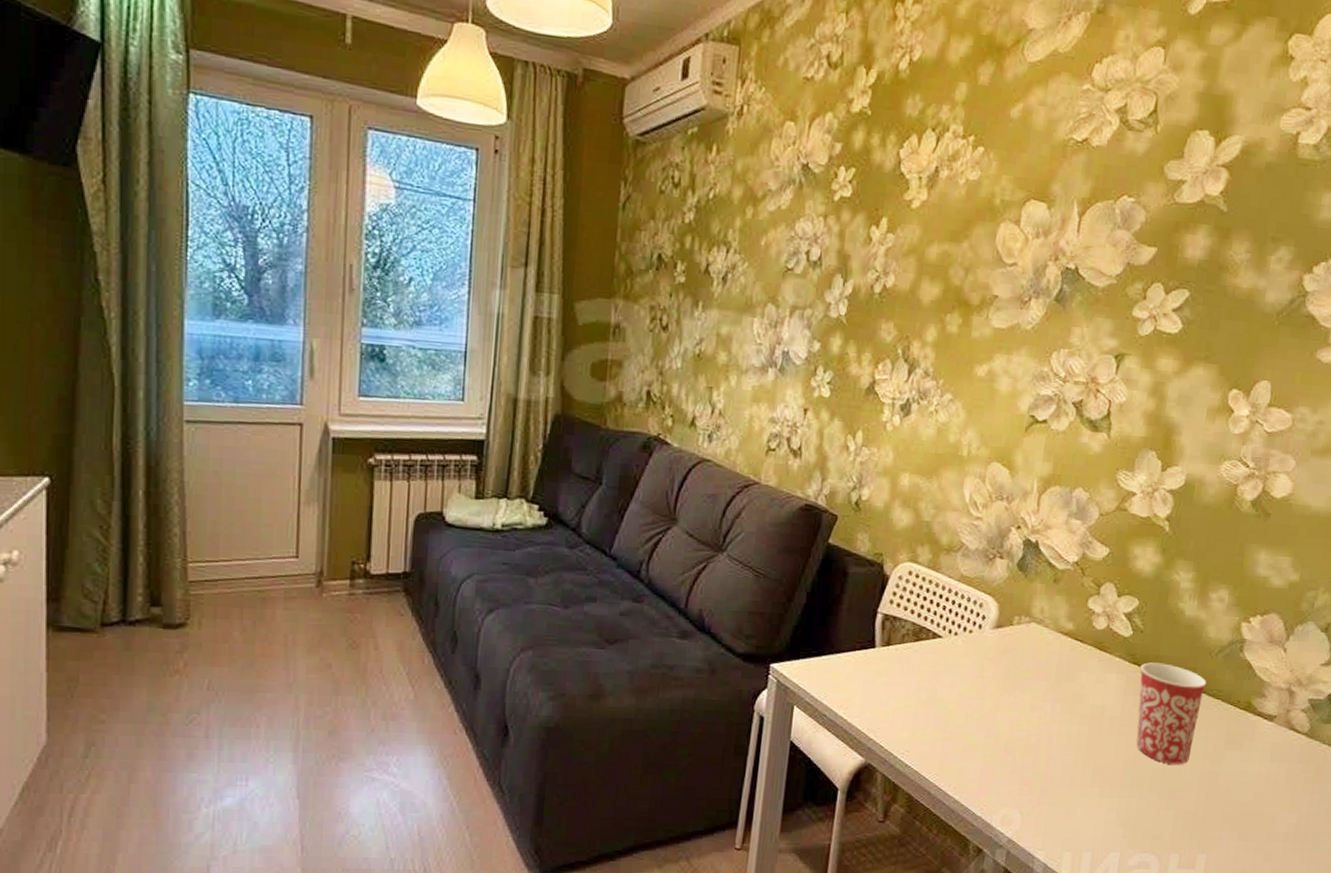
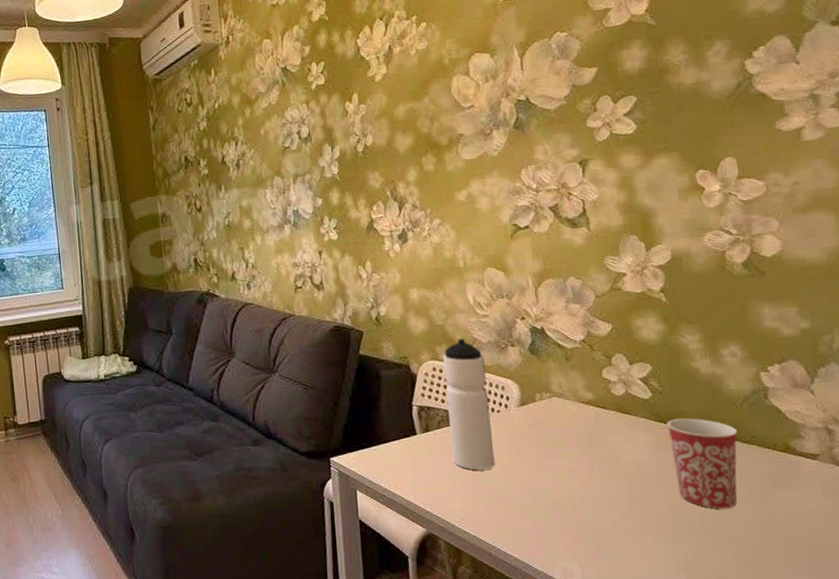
water bottle: none [910,540,968,697] -> present [443,338,495,470]

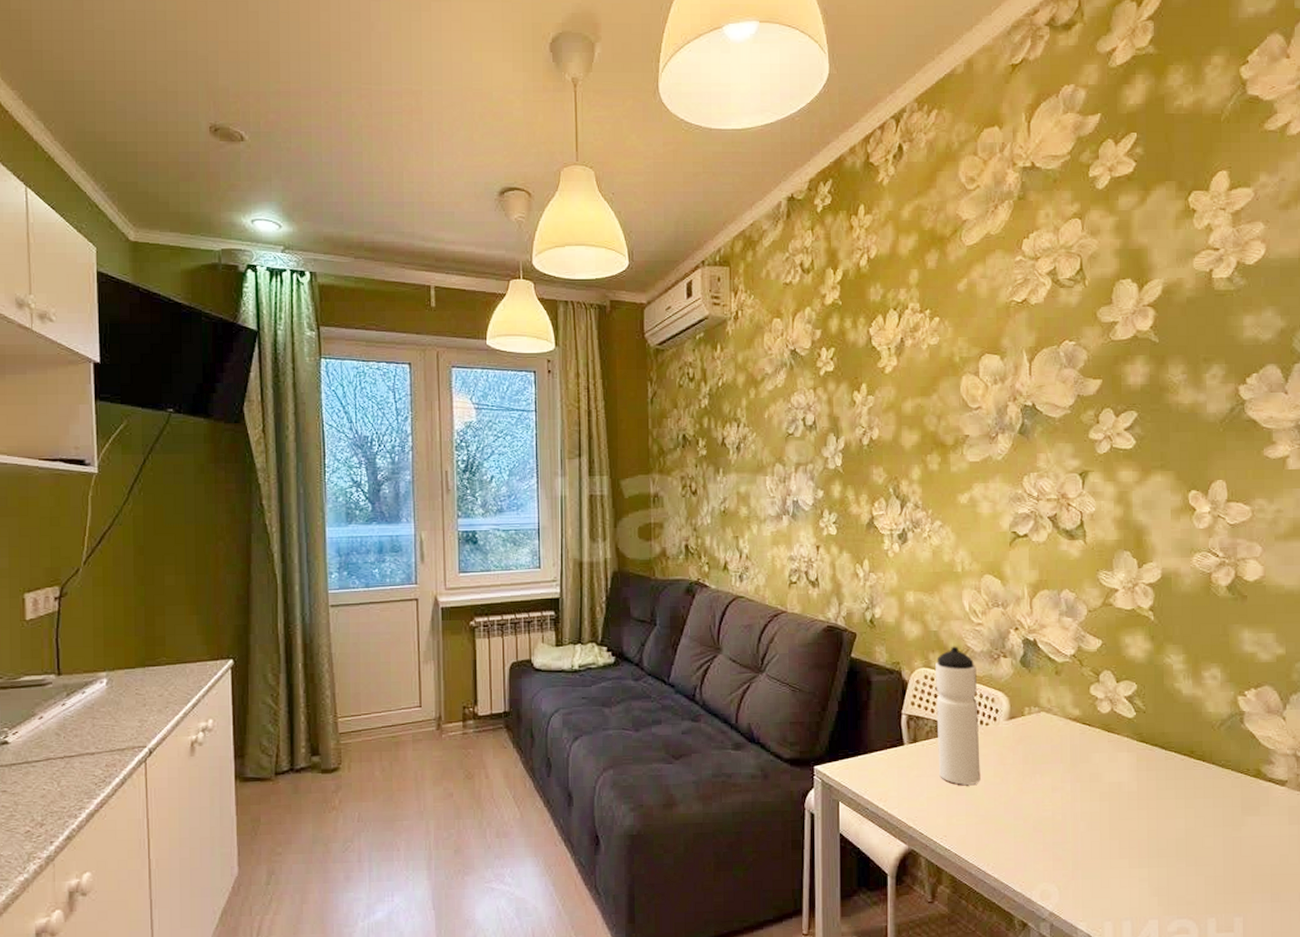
mug: present [666,418,738,509] -> none [1148,739,1214,833]

